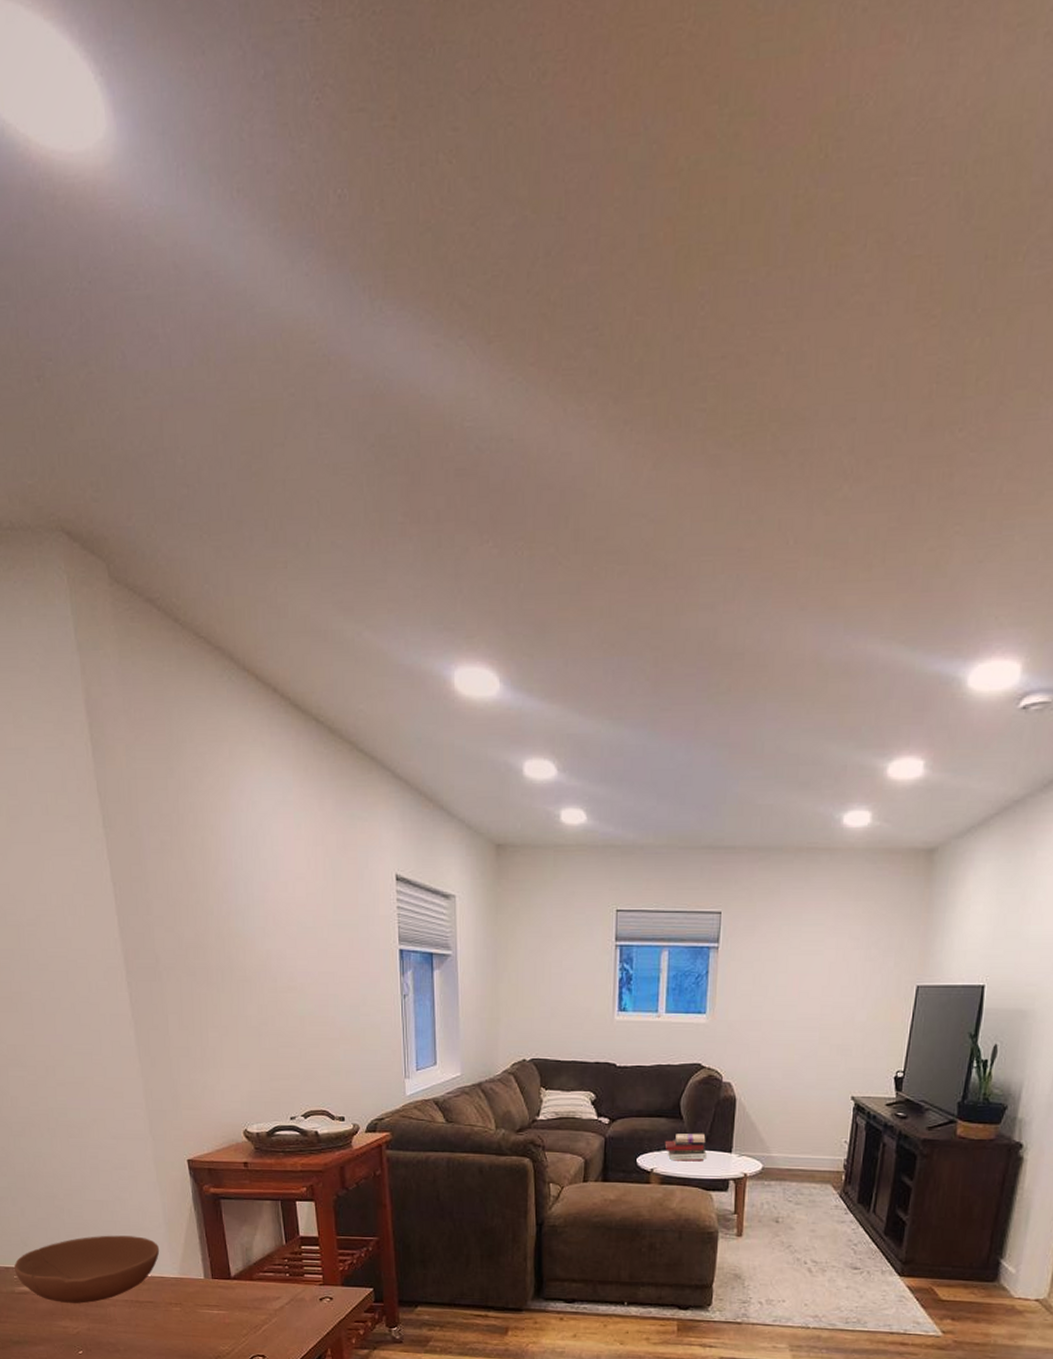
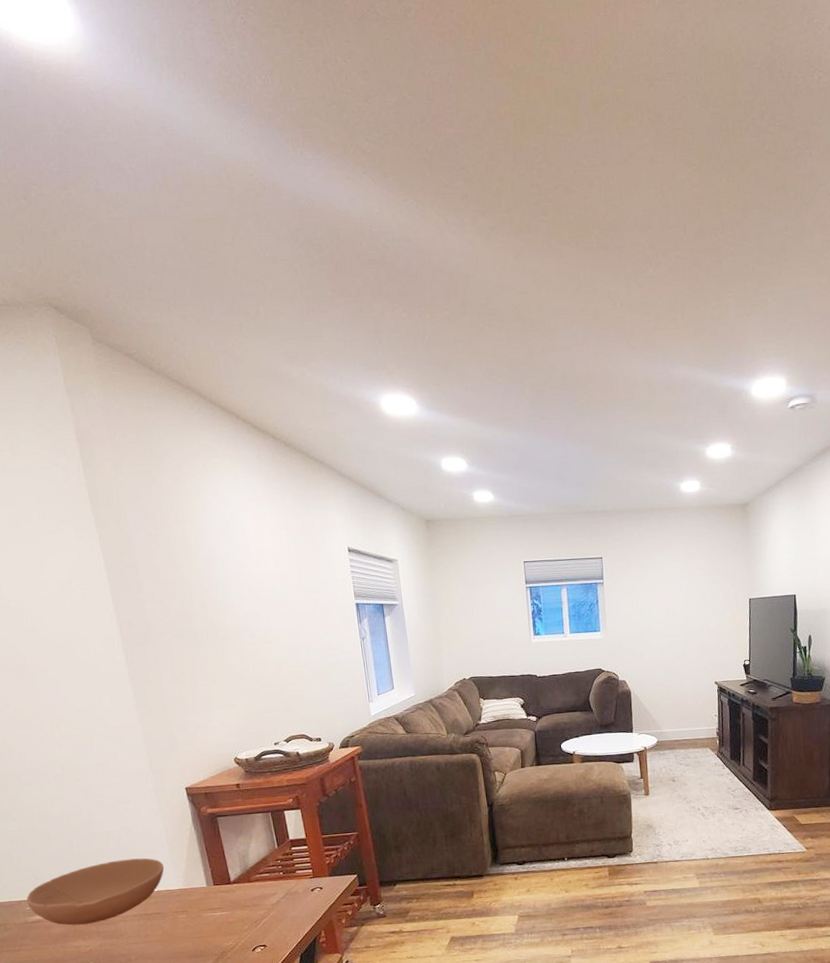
books: present [664,1133,707,1162] -> none [581,720,614,744]

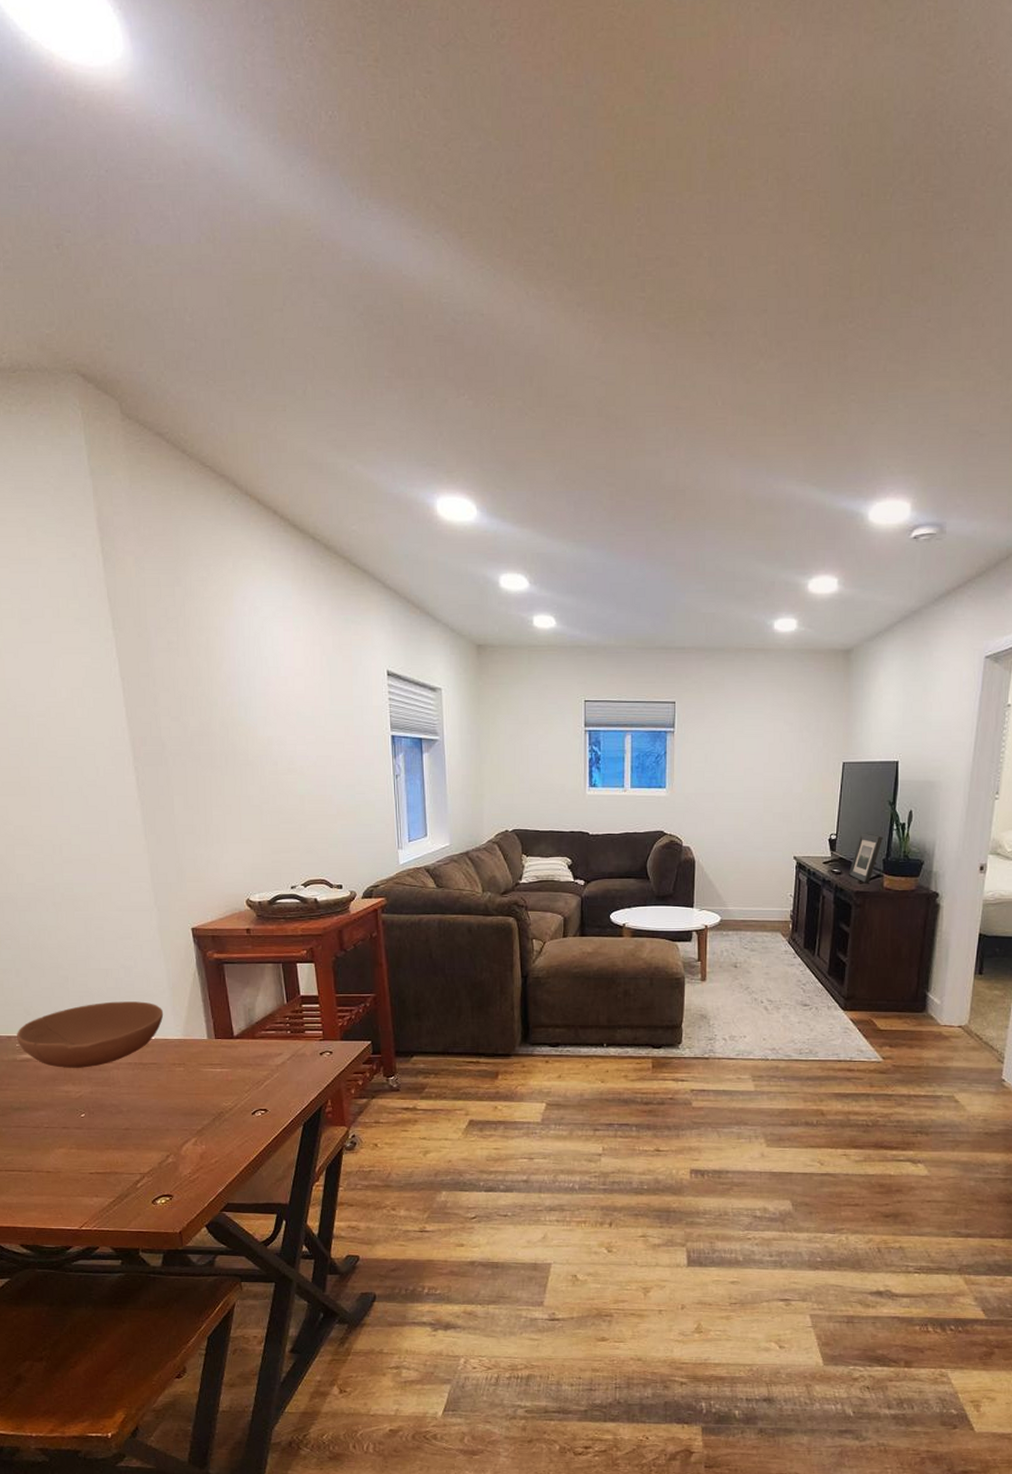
picture frame: none [762,657,789,701] -> present [848,833,883,884]

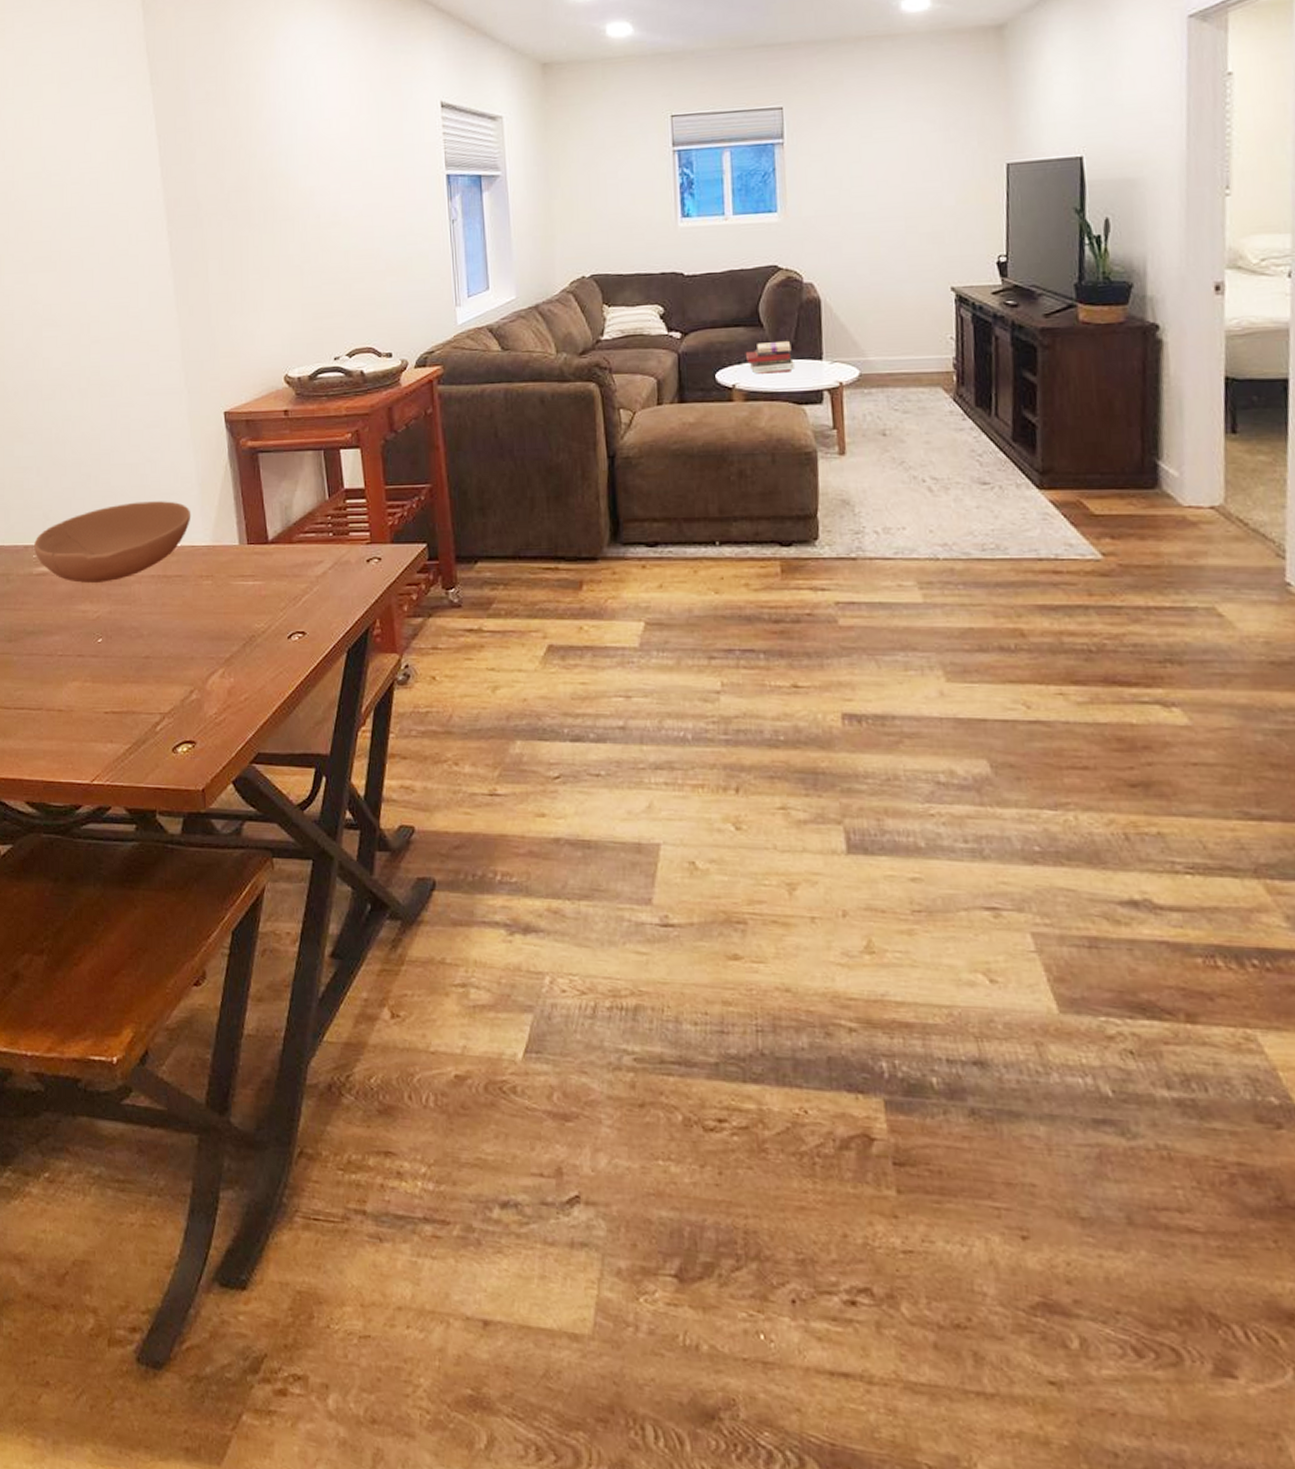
books: none [634,891,672,916] -> present [745,340,794,374]
picture frame: present [848,833,883,884] -> none [1027,251,1071,318]

